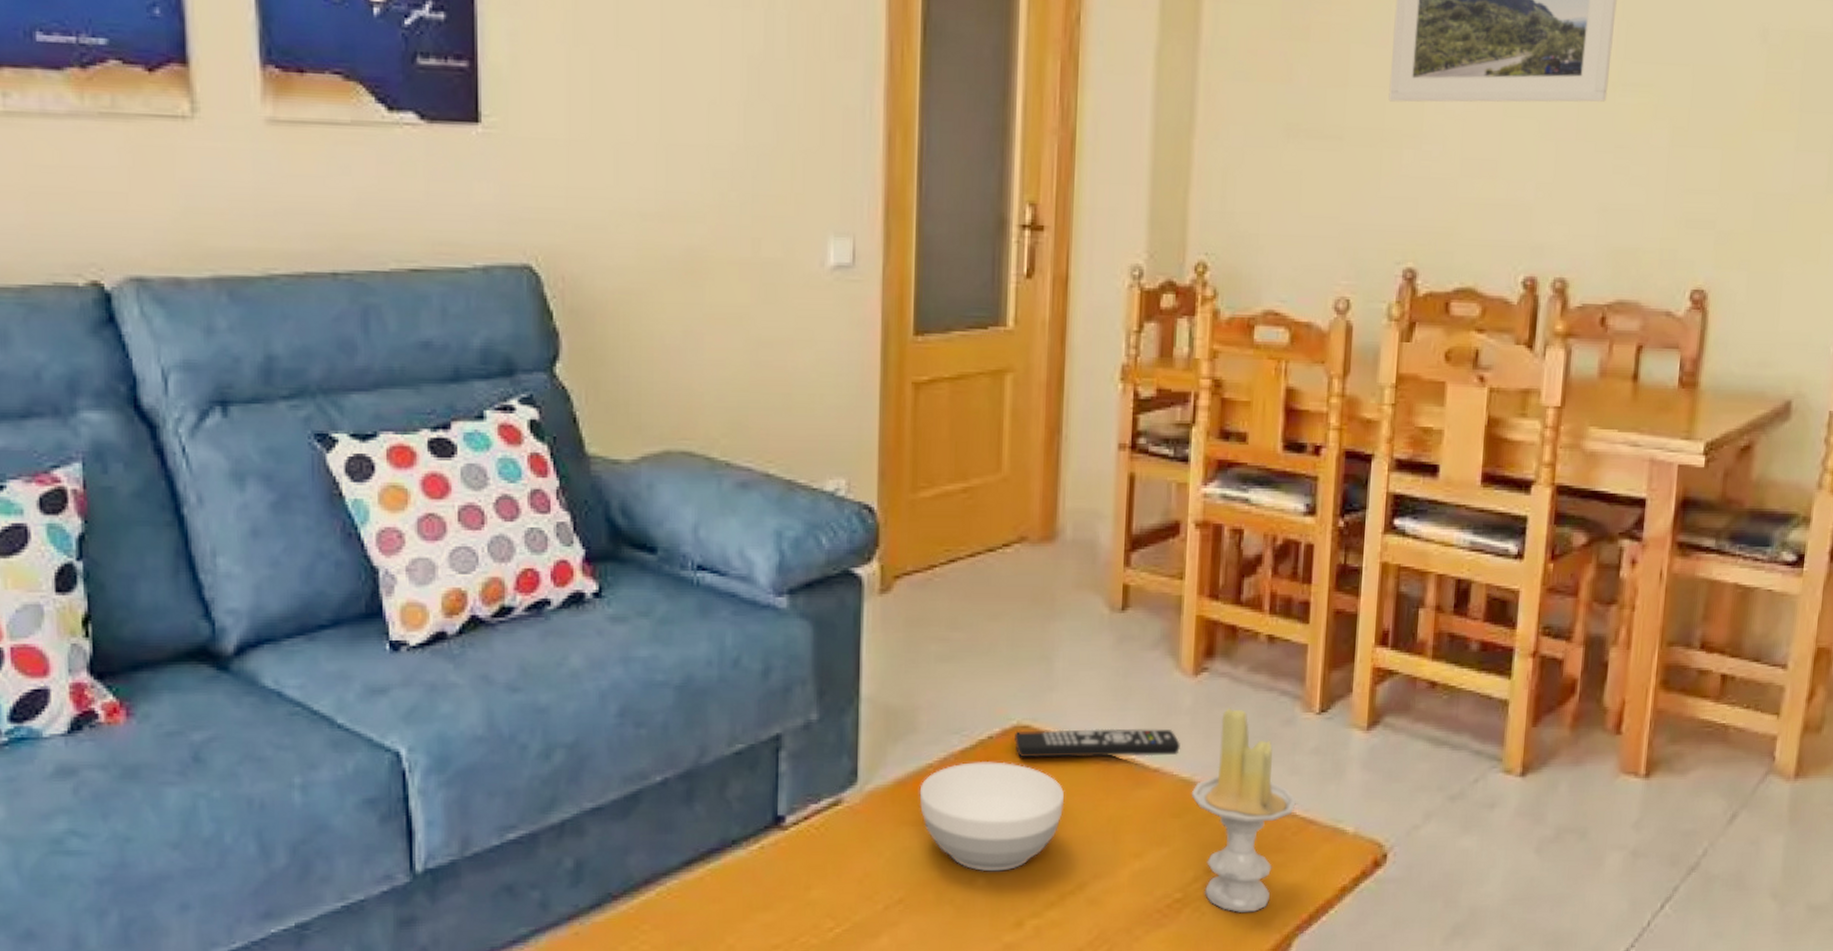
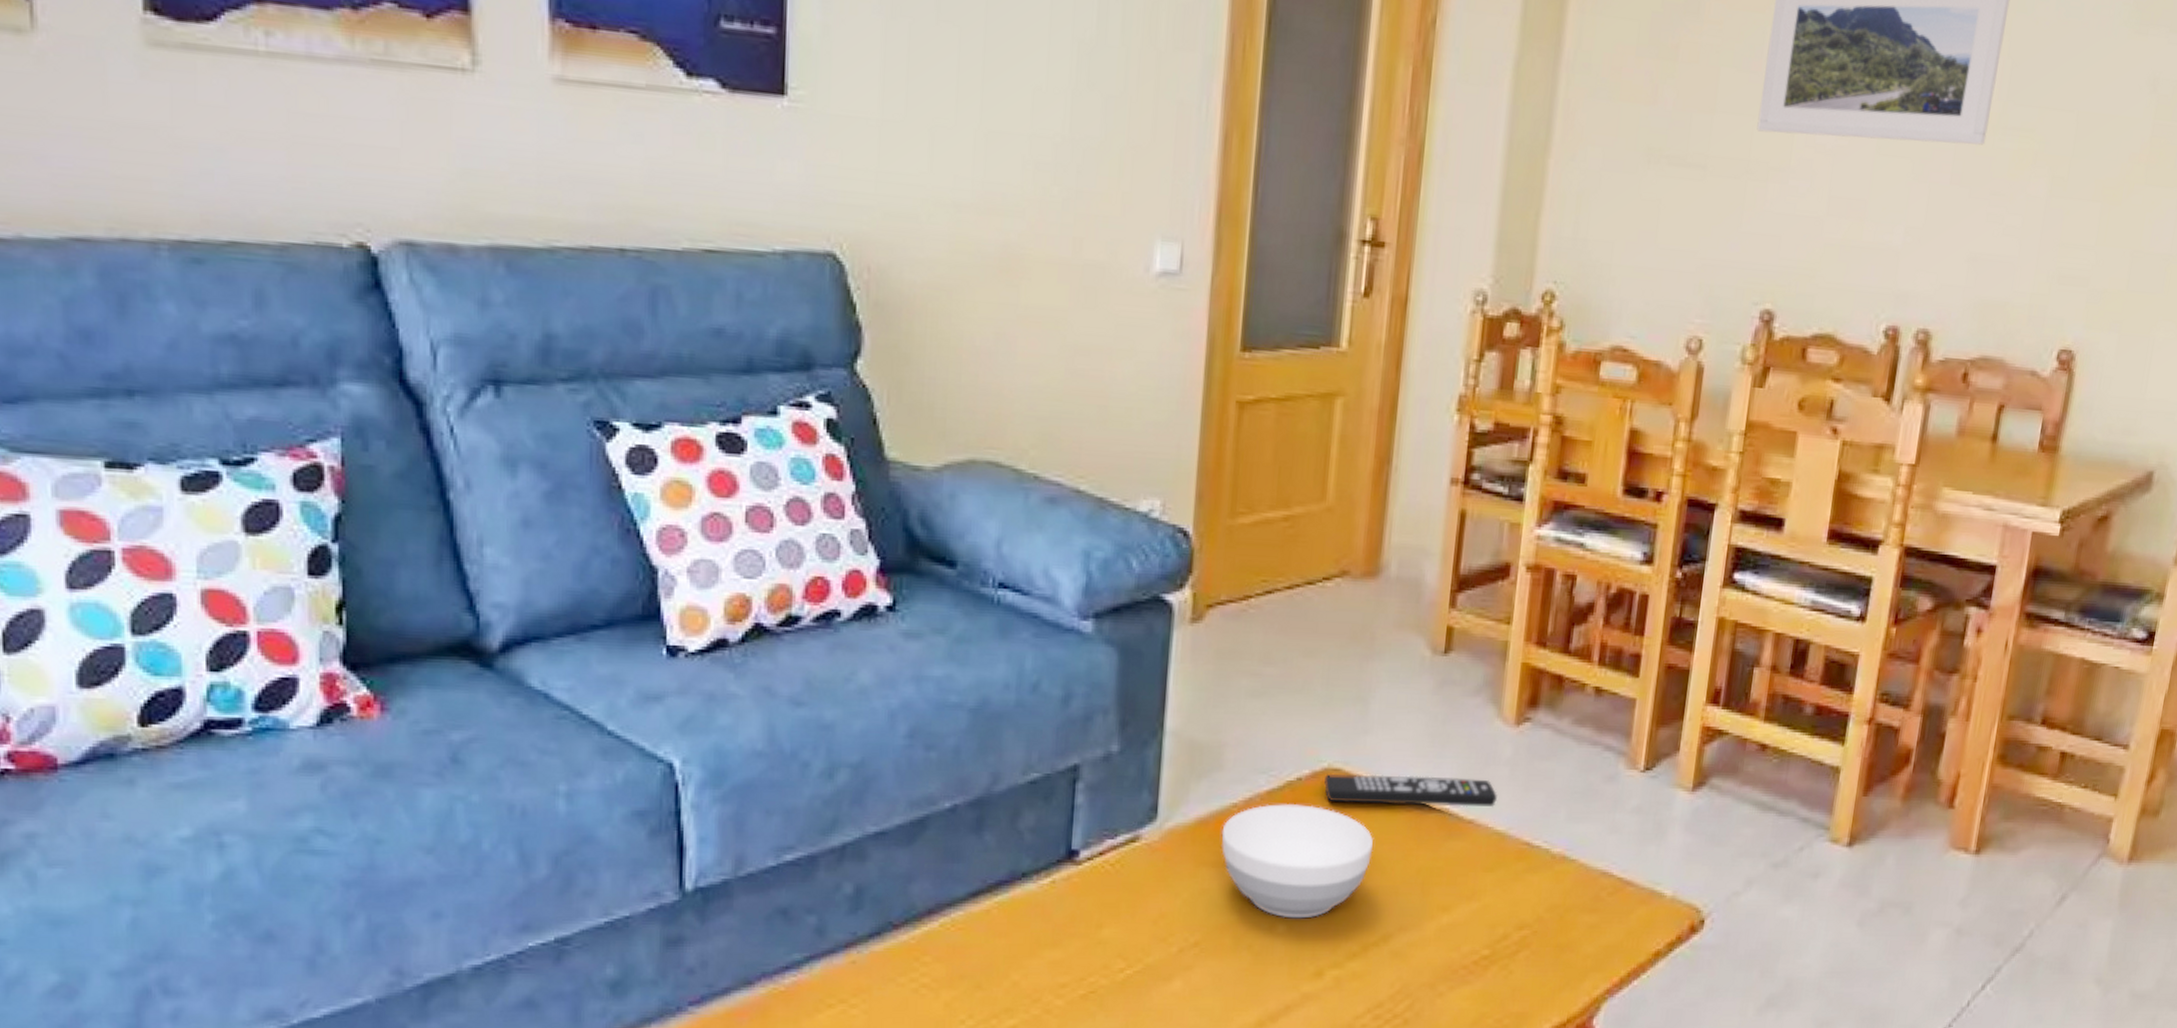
candle: present [1191,708,1296,912] -> none [1505,760,1614,973]

